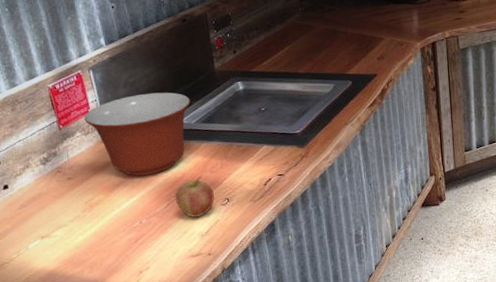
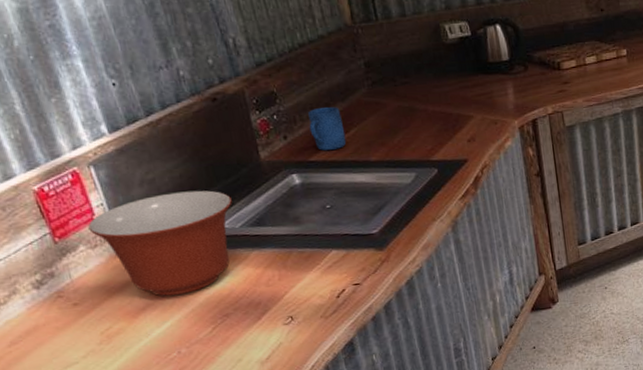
fruit: present [175,176,214,217] -> none [222,292,274,342]
mug: none [253,28,282,64] -> present [308,107,347,151]

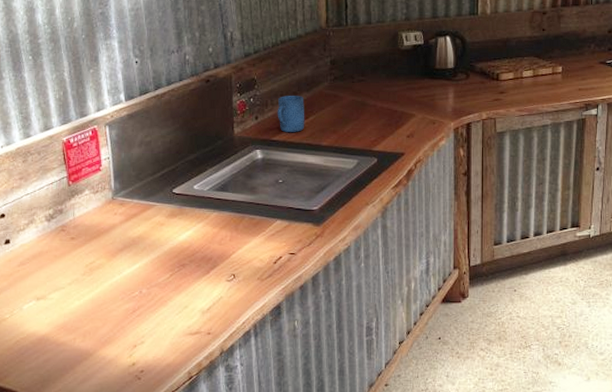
mixing bowl: present [88,190,232,296] -> none [95,155,205,241]

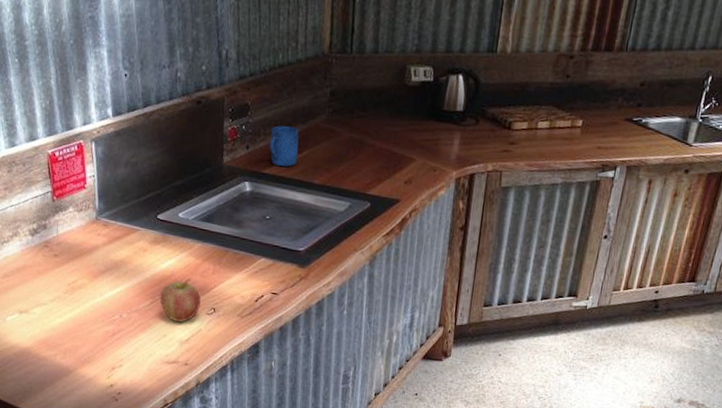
fruit: none [180,248,220,292] -> present [160,279,201,322]

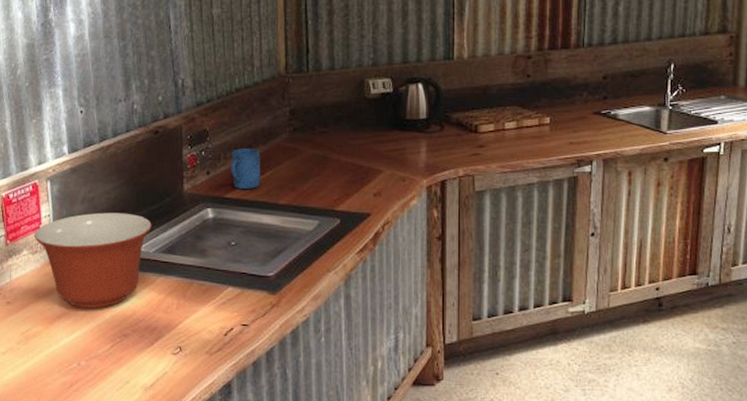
mixing bowl: none [79,177,192,267] -> present [34,212,152,308]
fruit: present [160,279,201,322] -> none [121,316,165,365]

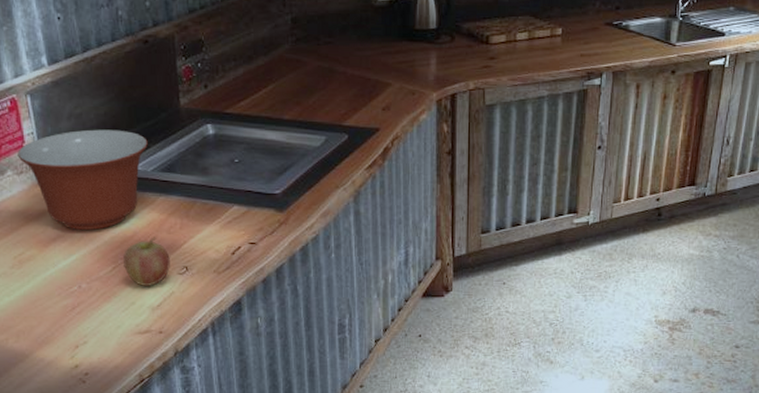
fruit: none [121,316,165,365] -> present [124,237,170,286]
mug: present [230,149,261,190] -> none [230,60,263,105]

